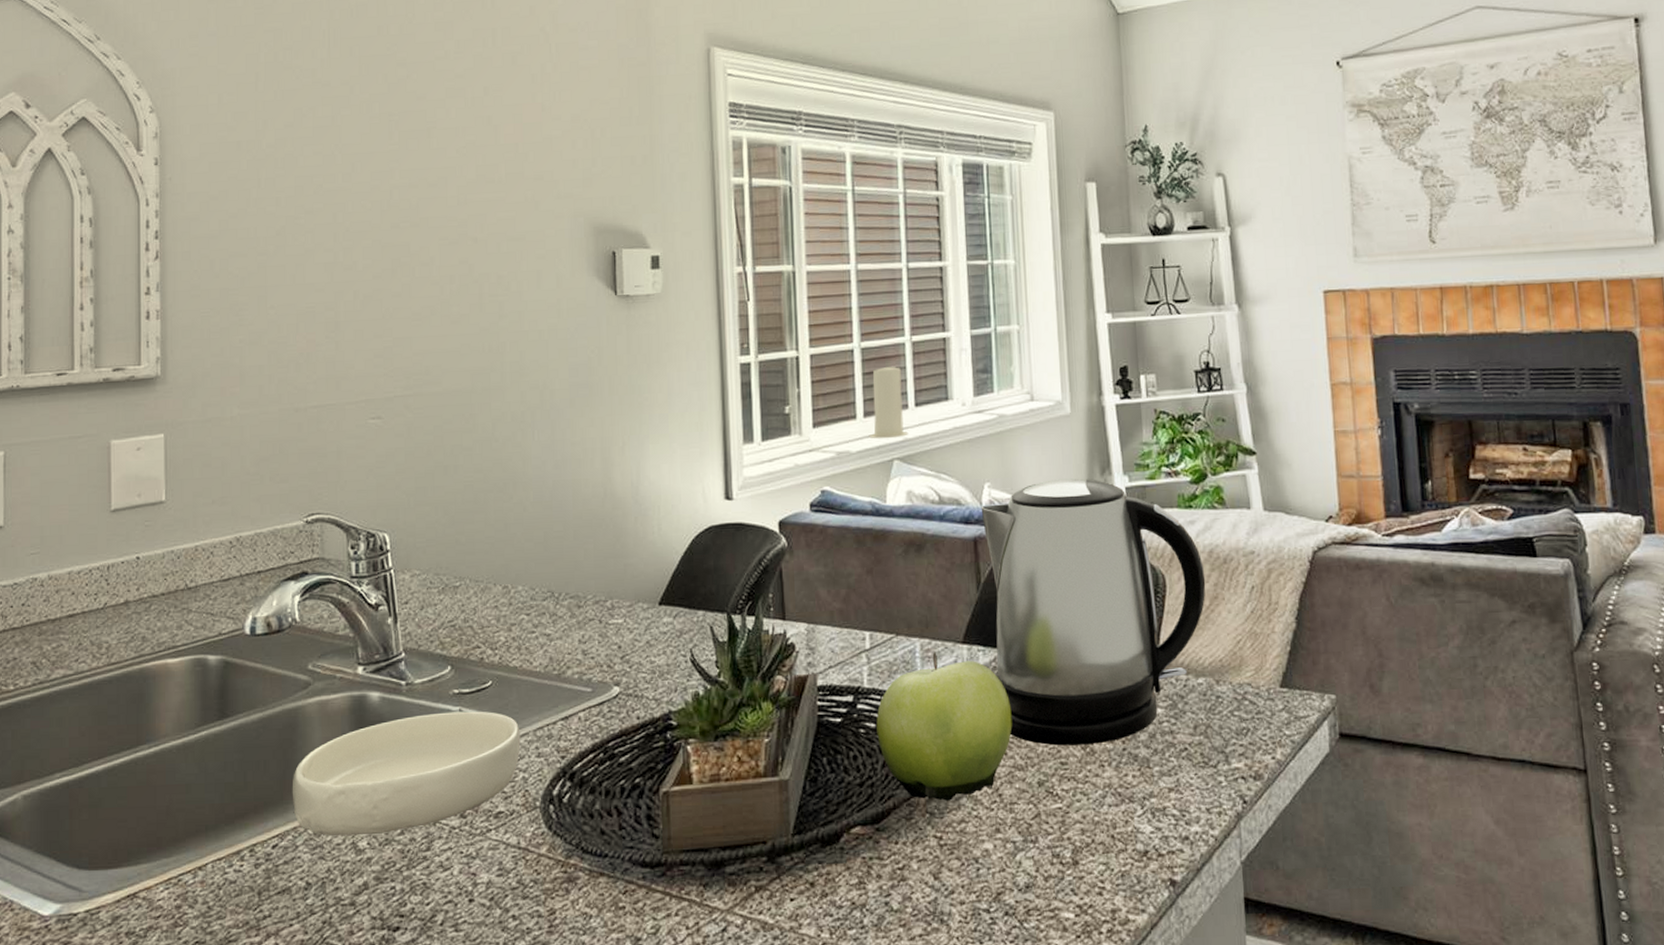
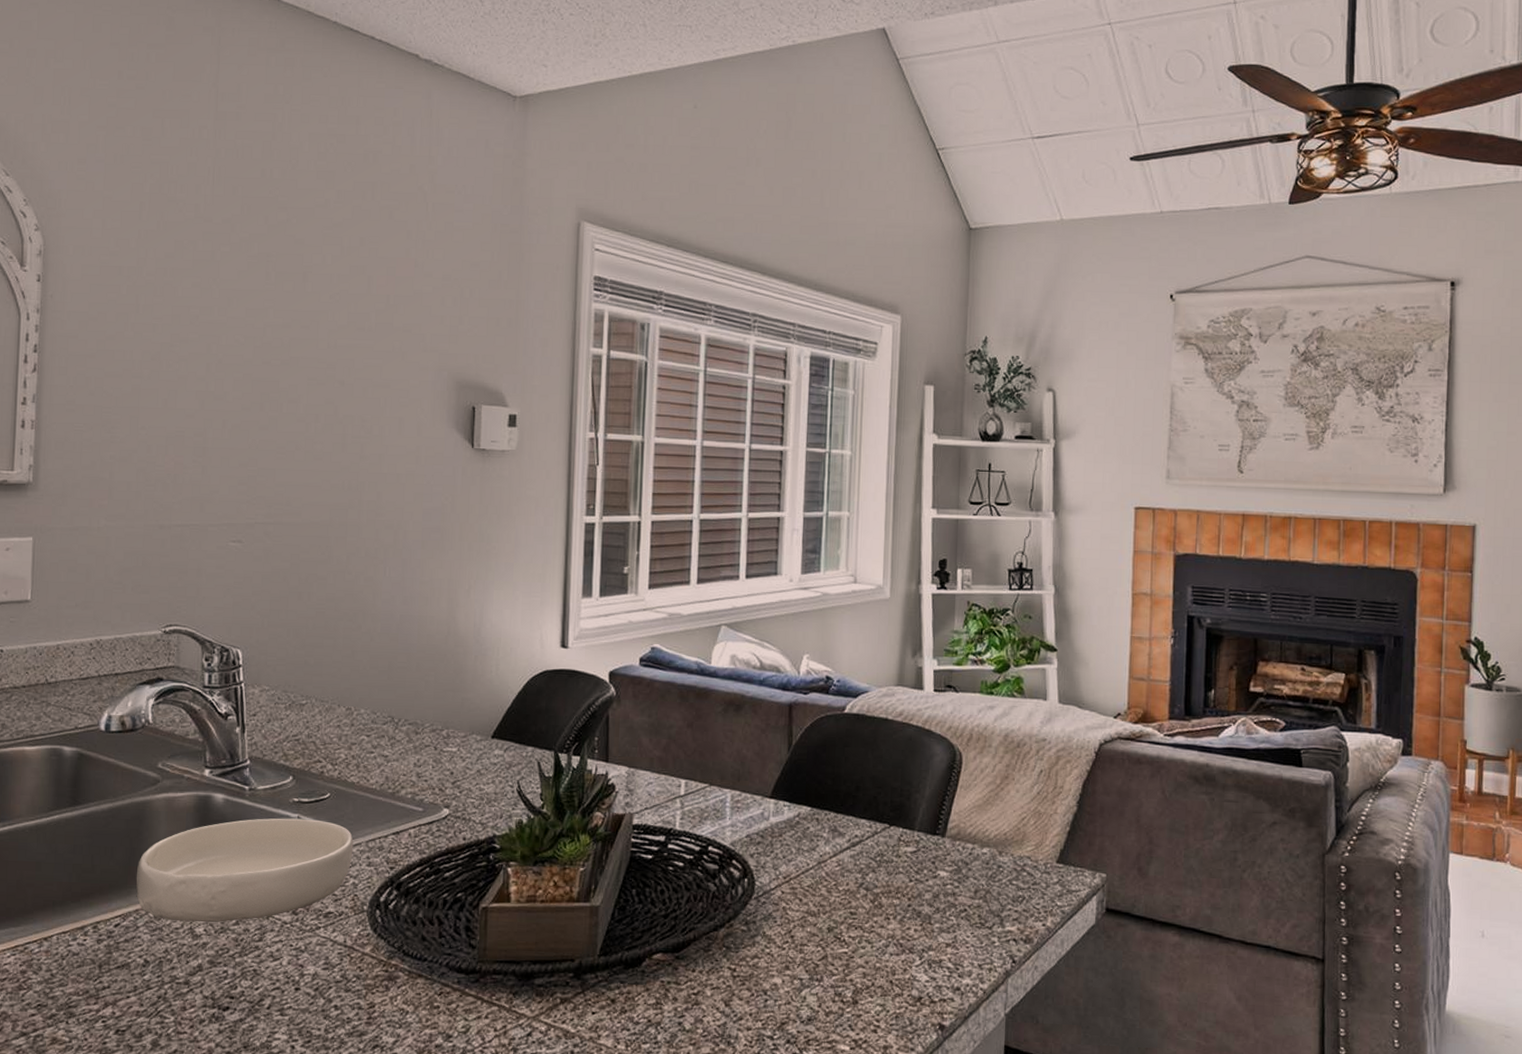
candle: present [869,367,909,439] -> none [700,539,738,606]
fruit: present [876,652,1012,801] -> none [684,803,810,938]
kettle: present [981,478,1206,747] -> none [798,657,999,899]

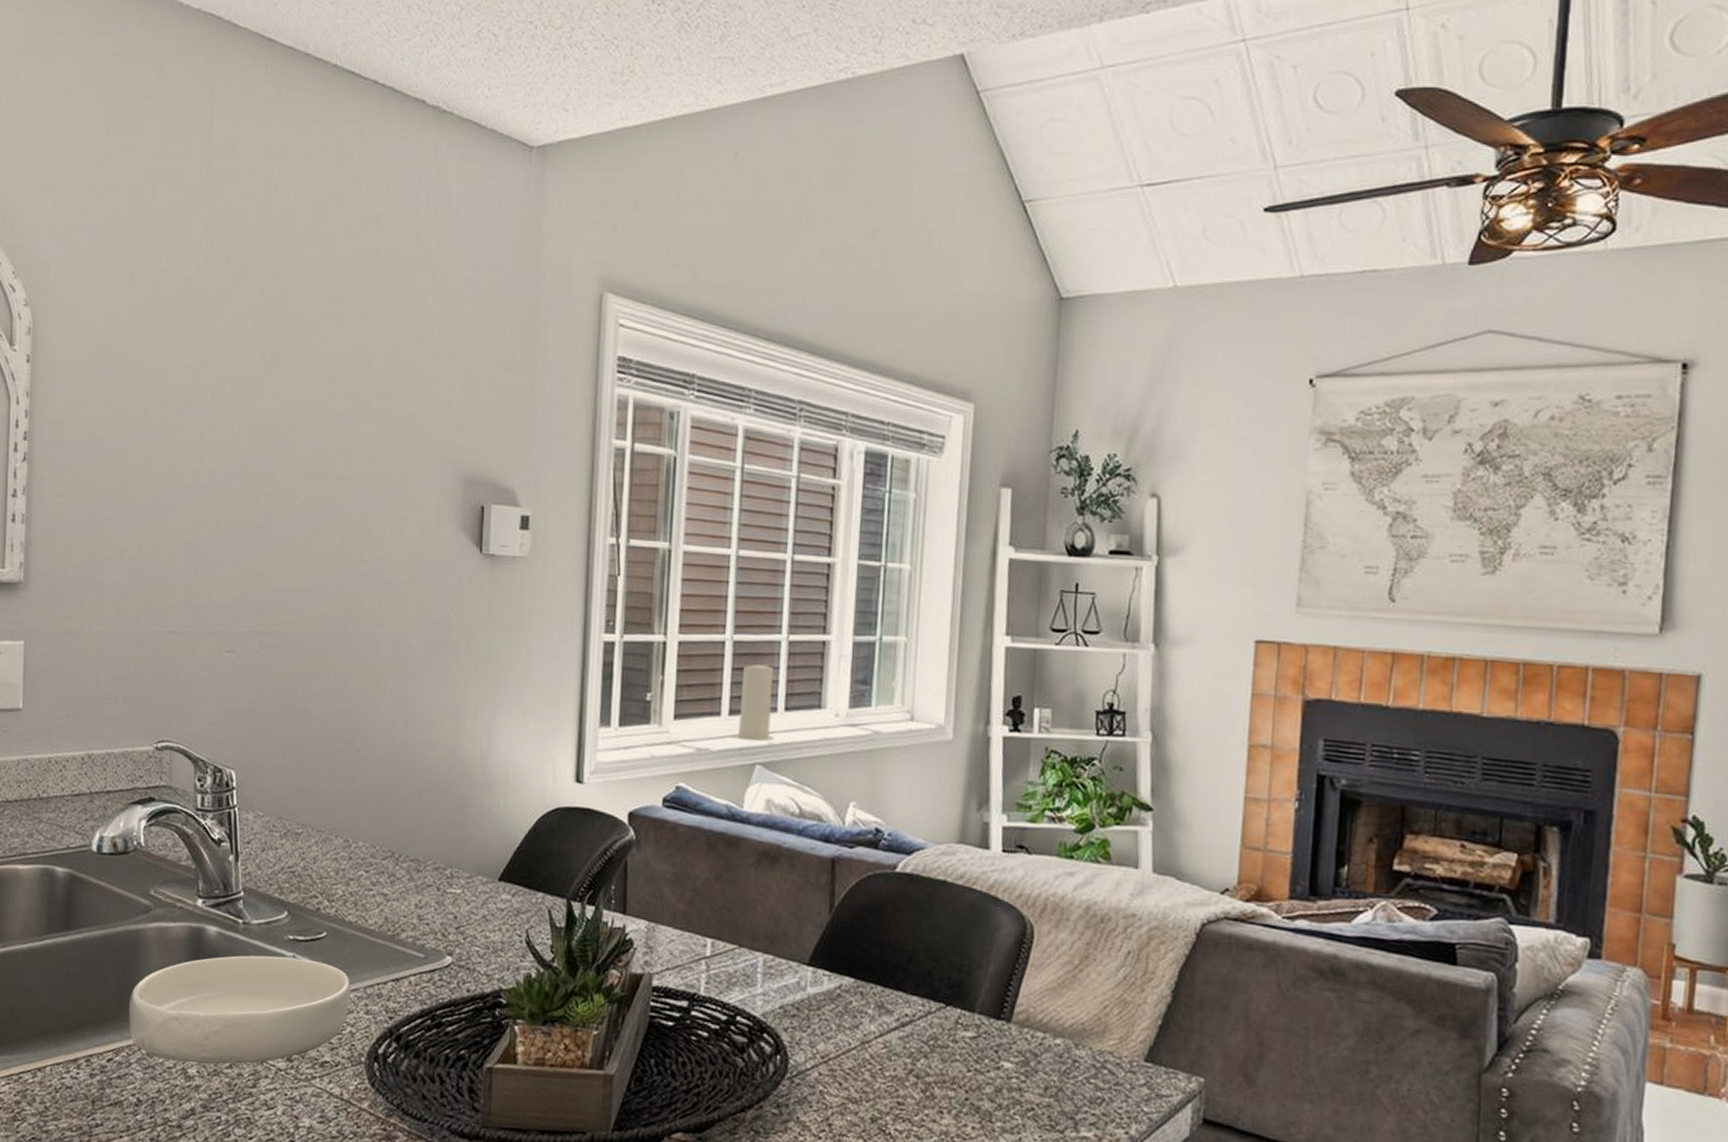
candle: none [700,539,738,606] -> present [732,665,775,742]

